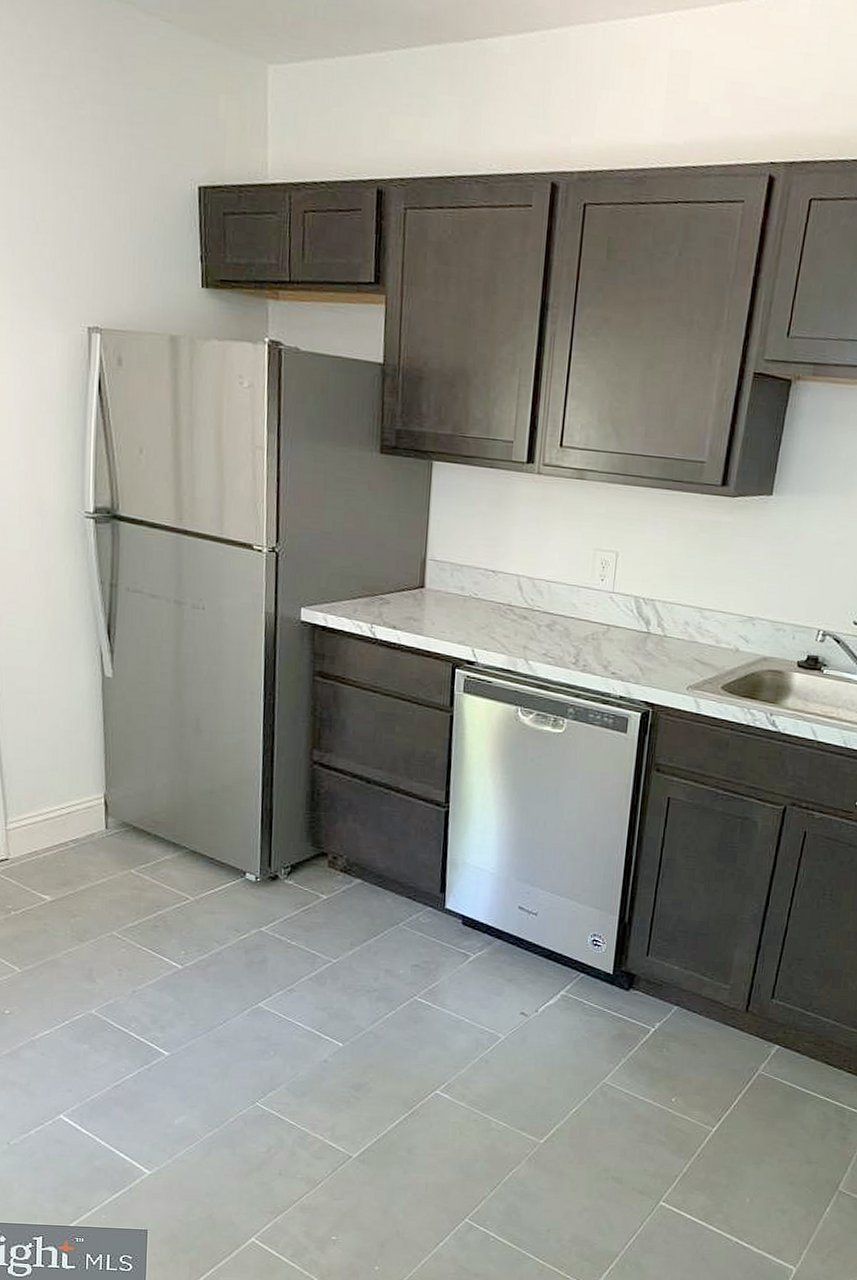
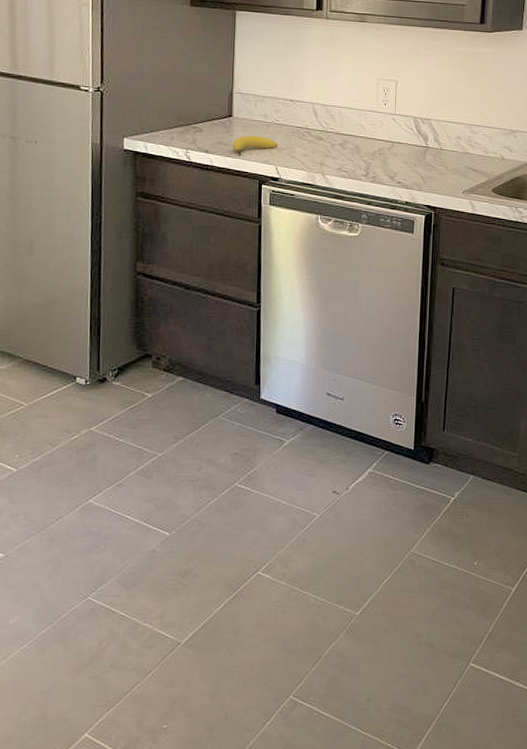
fruit: none [423,610,475,634] -> present [232,135,278,155]

